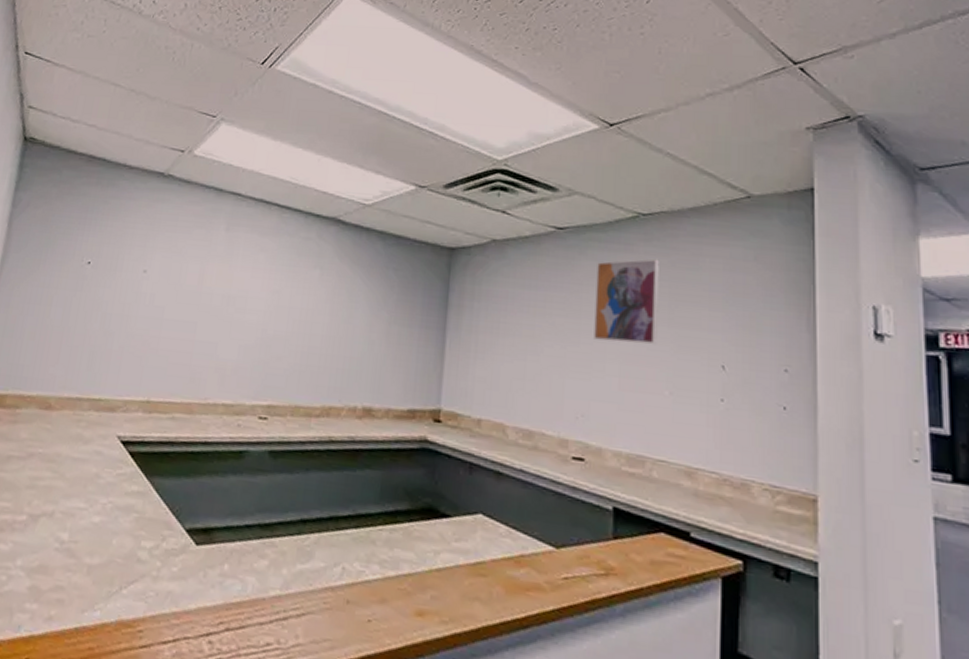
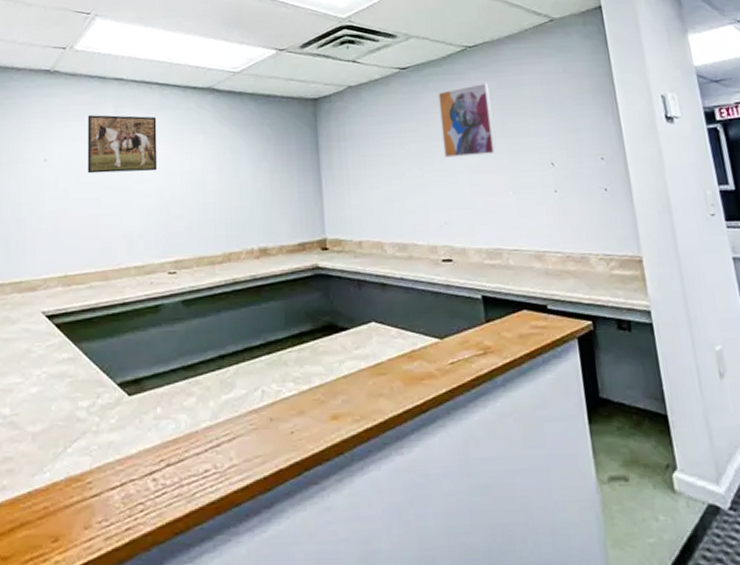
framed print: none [188,229,271,302] -> present [87,115,158,174]

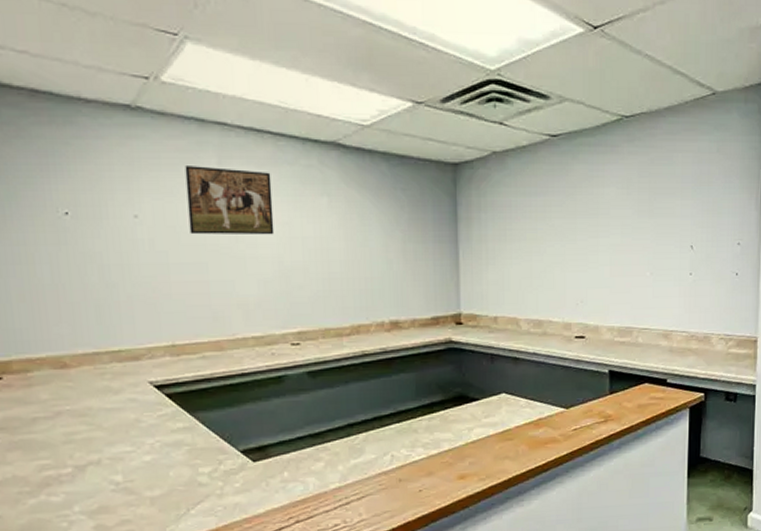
wall art: present [438,82,497,158] -> none [588,158,641,236]

